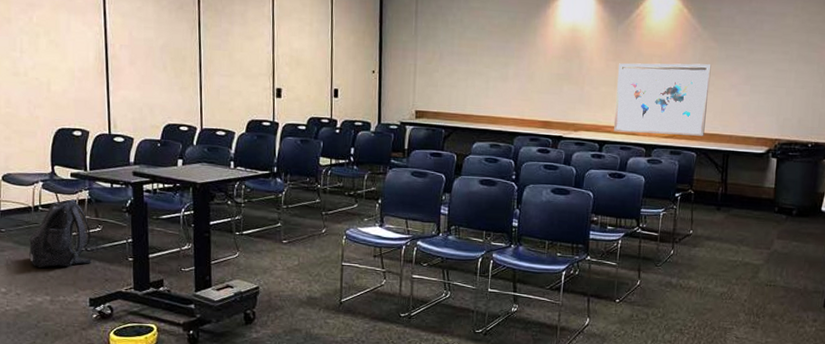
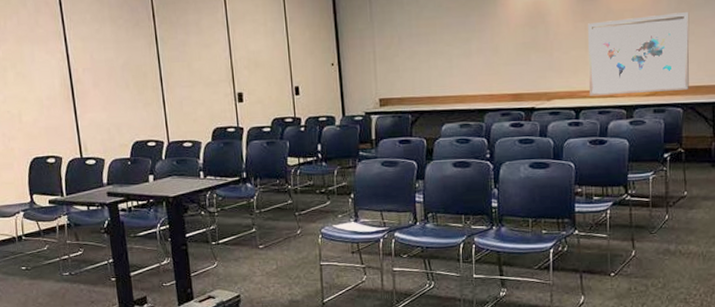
backpack: present [28,199,92,268] -> none [15,226,77,296]

